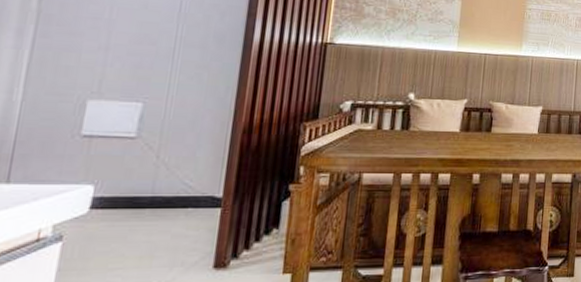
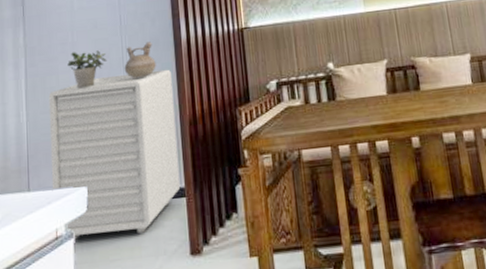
storage cabinet: none [42,64,234,244] -> present [48,69,181,240]
potted plant: none [96,30,153,75] -> present [67,50,107,89]
vessel: none [173,36,216,74] -> present [124,42,156,78]

